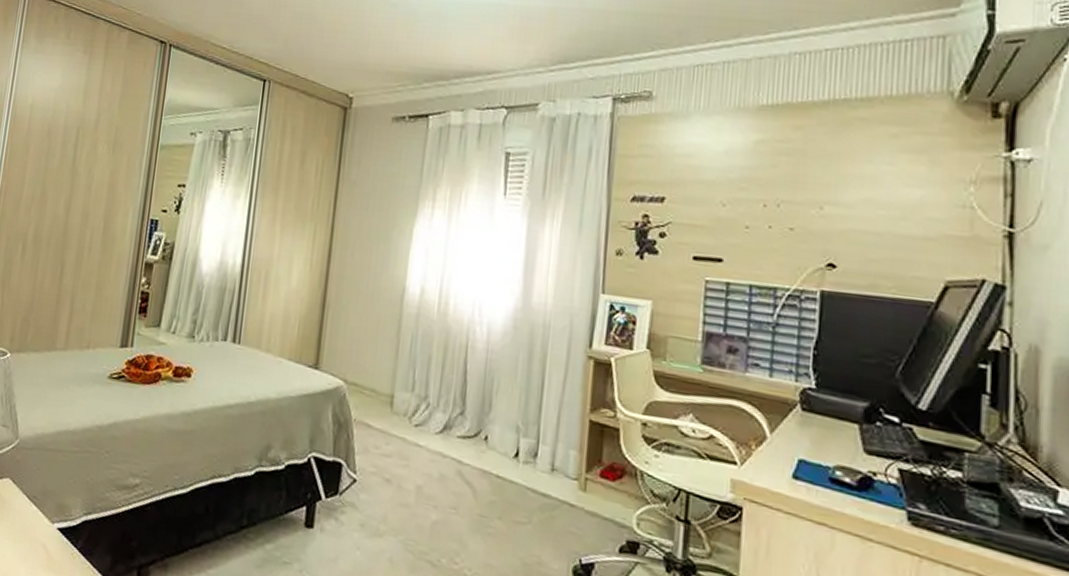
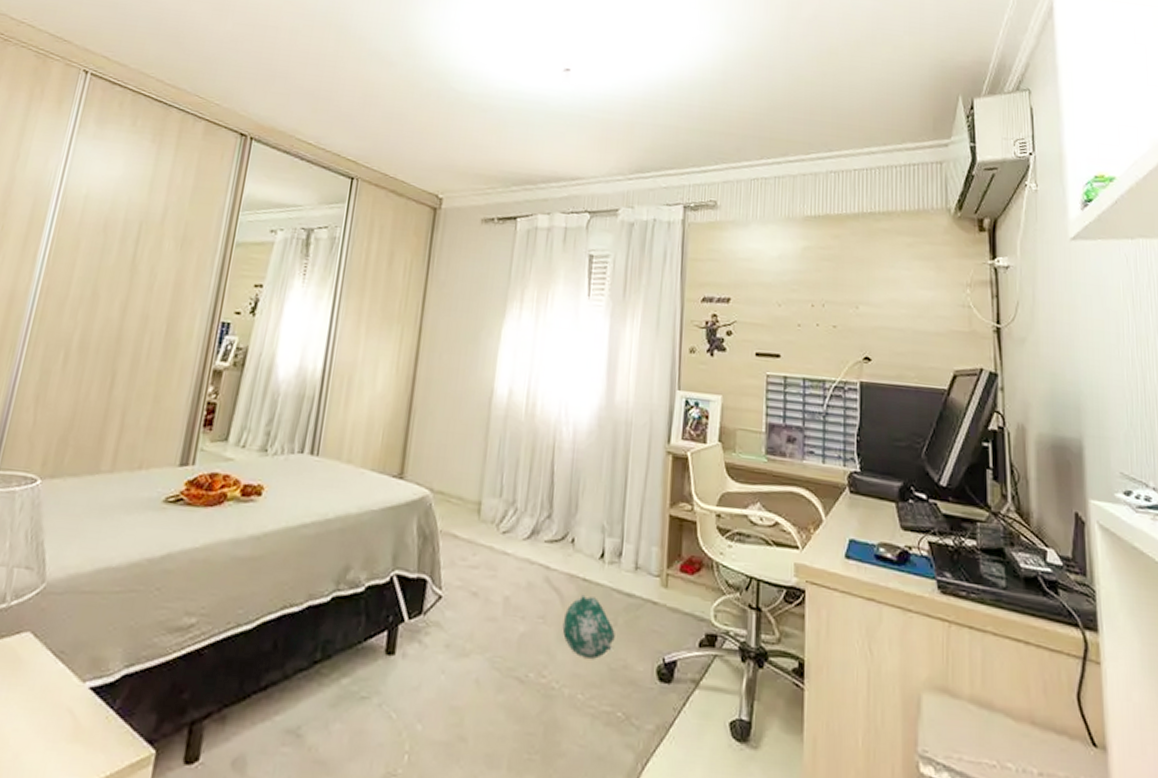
ball: none [474,490,529,552] -> present [562,594,615,659]

